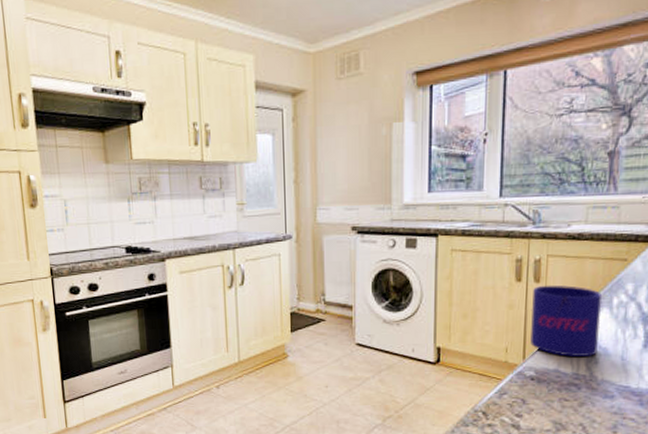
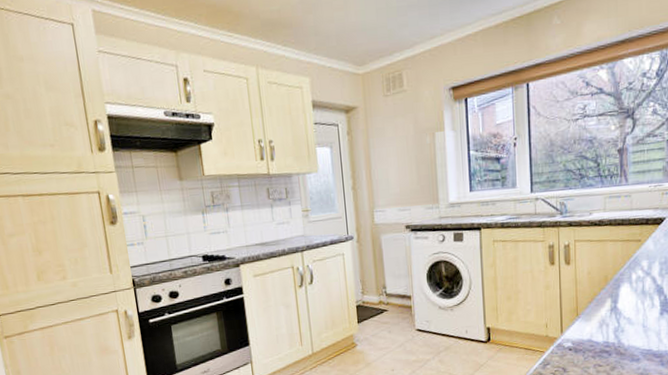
mug: present [530,285,602,356] -> none [564,266,623,328]

